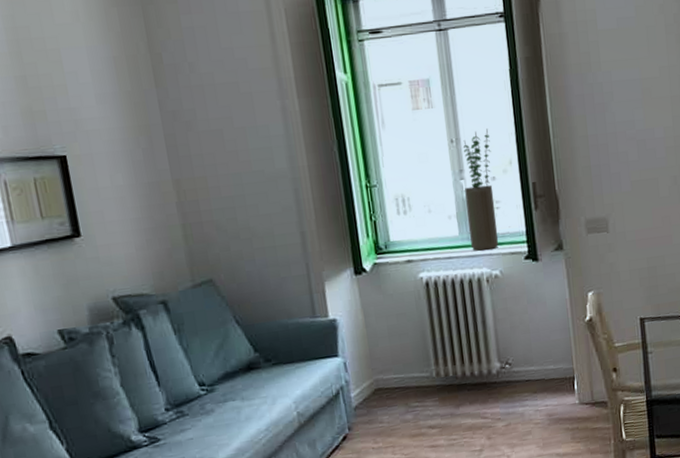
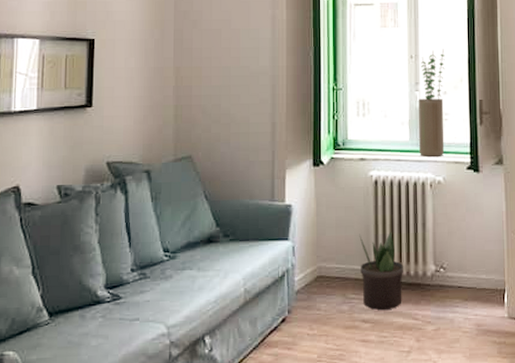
planter: none [415,333,469,415] -> present [359,231,404,310]

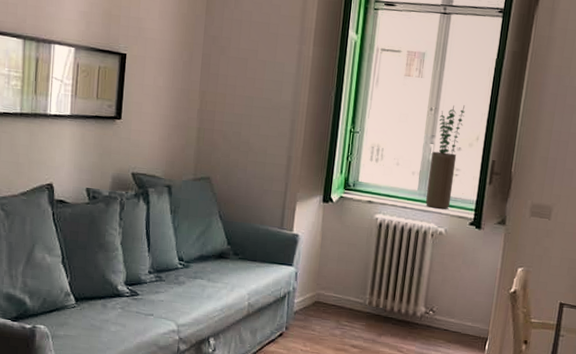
planter: present [359,231,404,310] -> none [354,269,396,340]

